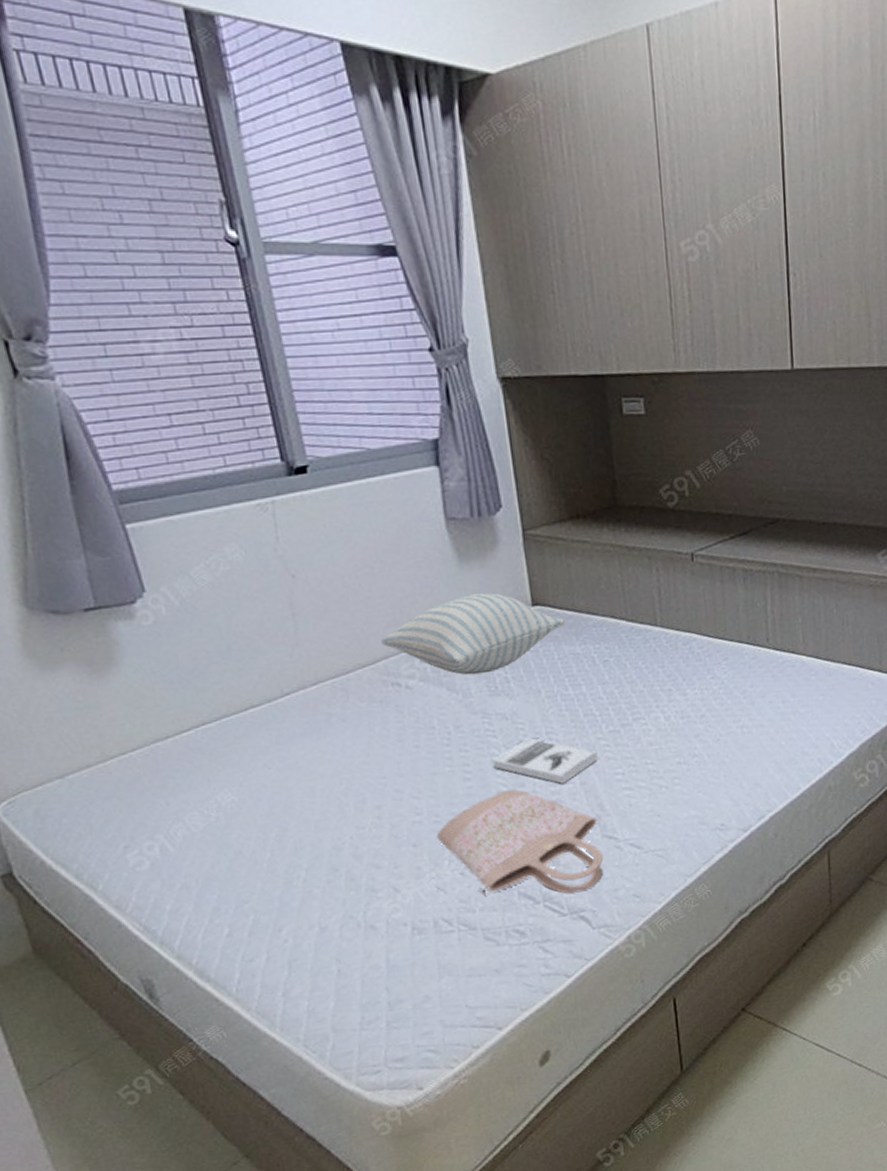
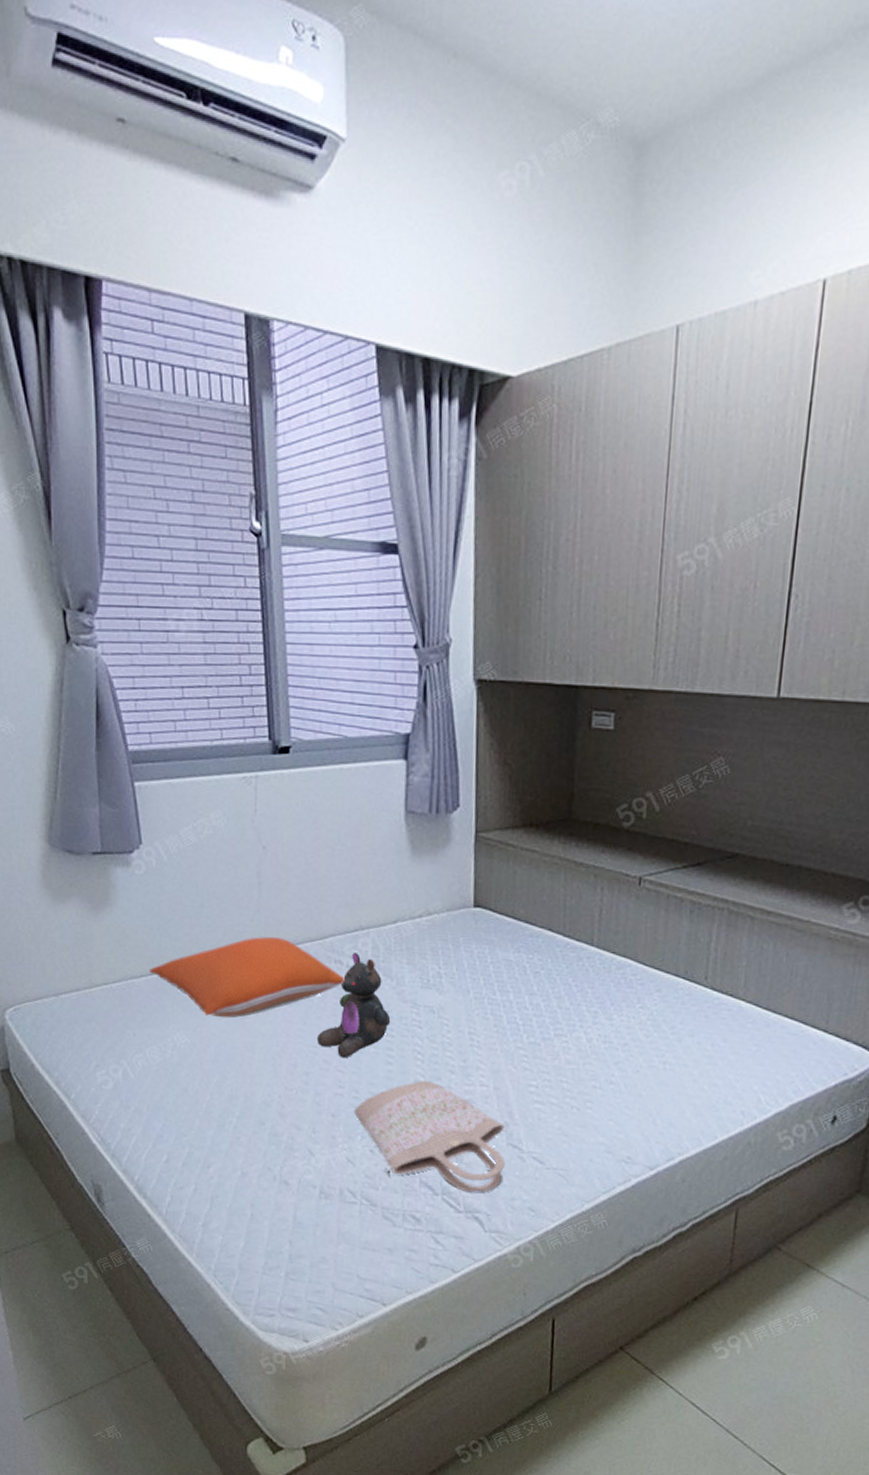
pillow: none [176,669,406,767] -> present [150,936,345,1019]
pillow: present [381,592,565,676] -> none [331,886,502,966]
stuffed bear: none [384,672,463,784] -> present [317,953,391,1059]
book: present [492,738,598,784] -> none [414,1035,514,1085]

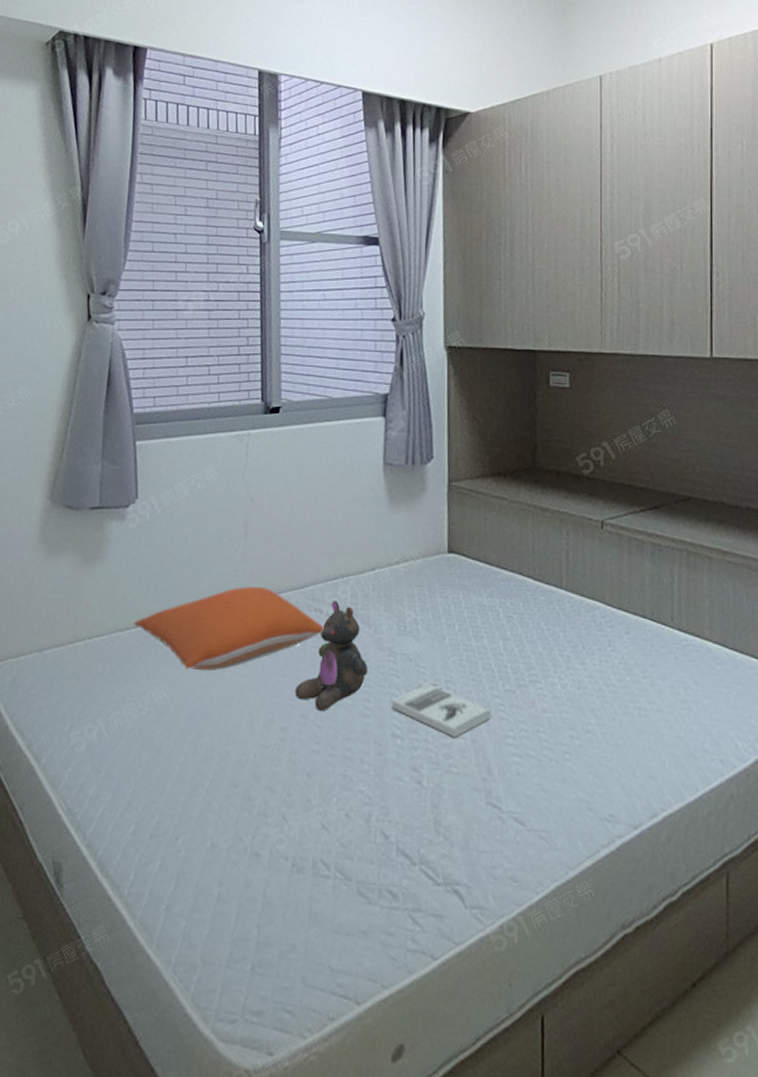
shopping bag: present [354,1081,509,1192] -> none [330,734,488,860]
book: none [414,1035,514,1085] -> present [391,684,491,737]

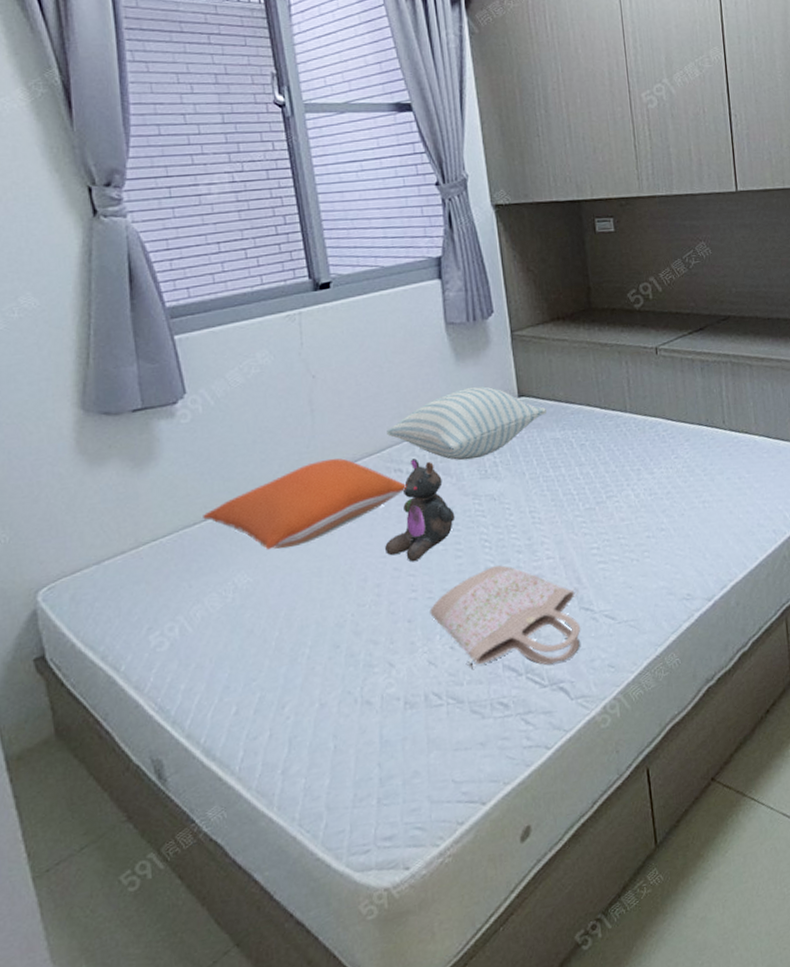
pillow: none [313,534,475,612] -> present [387,386,546,461]
shopping bag: none [330,734,488,860] -> present [430,565,581,668]
book: present [391,684,491,737] -> none [481,517,575,559]

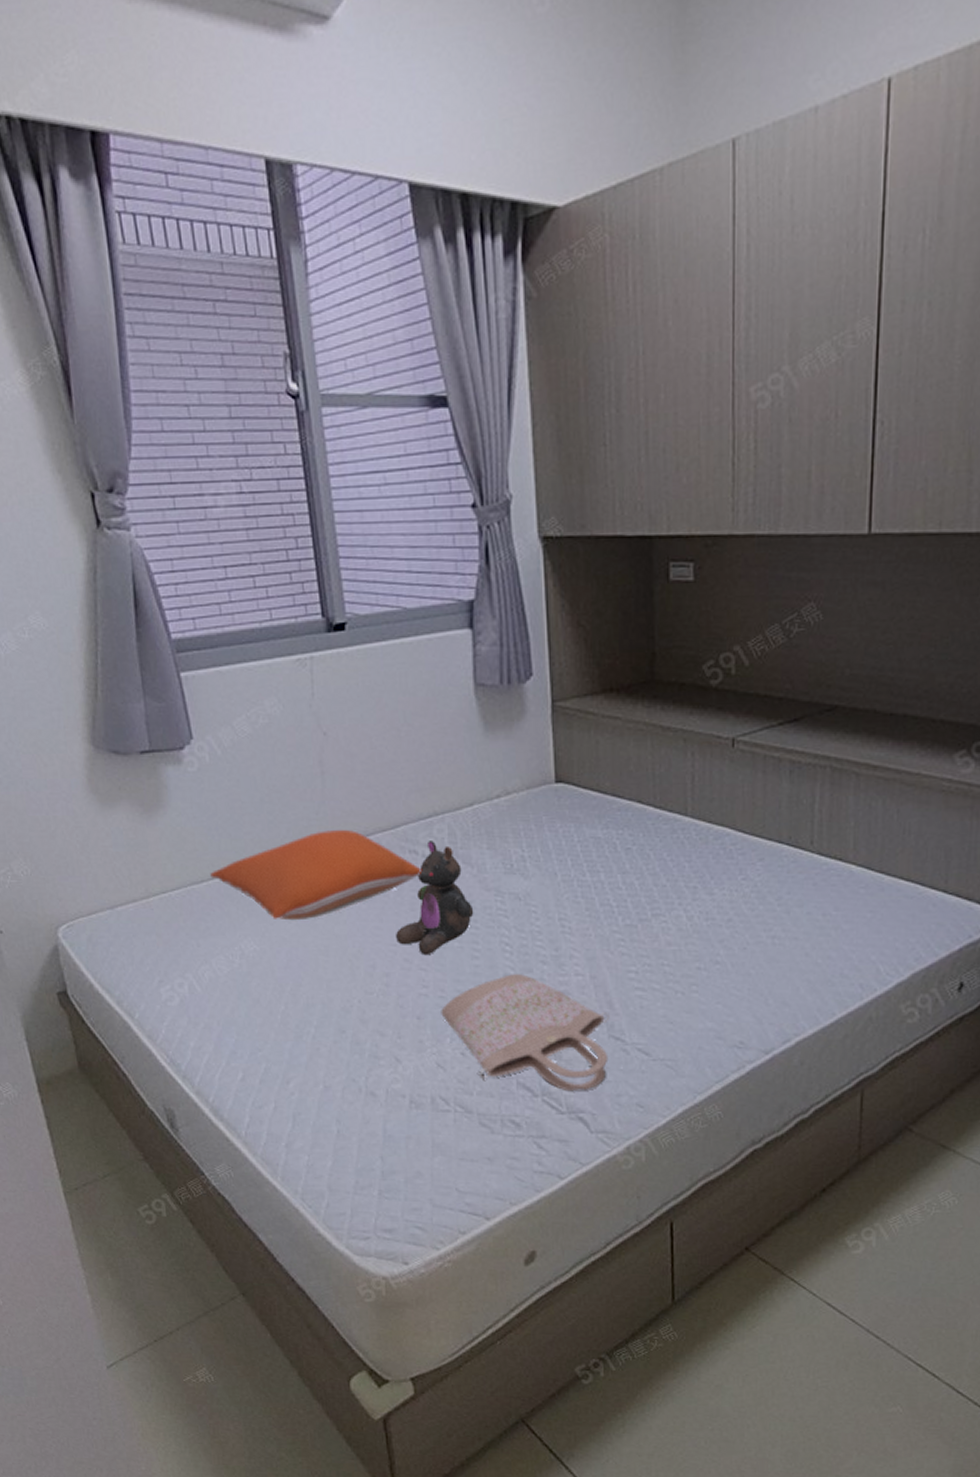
pillow: present [387,386,546,461] -> none [403,764,588,850]

